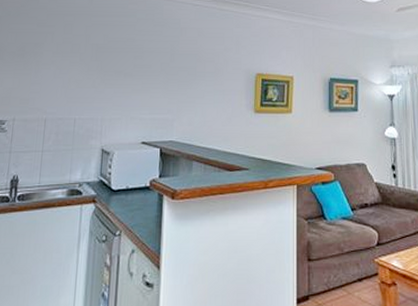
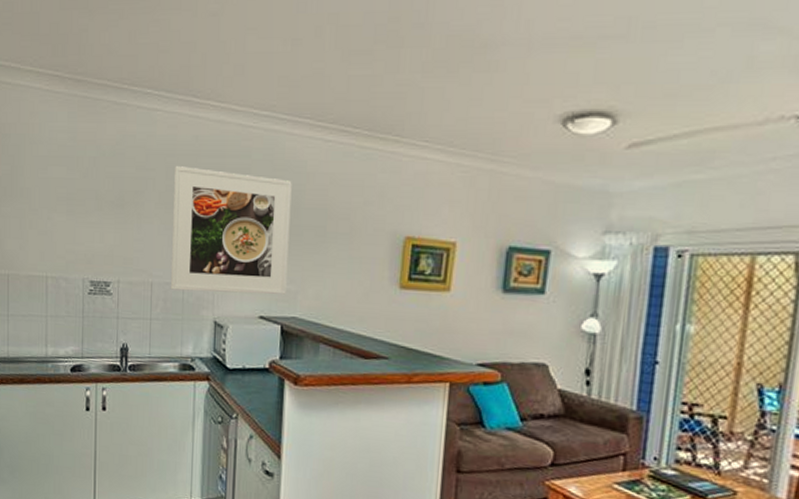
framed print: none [62,23,169,124] -> present [170,166,292,295]

